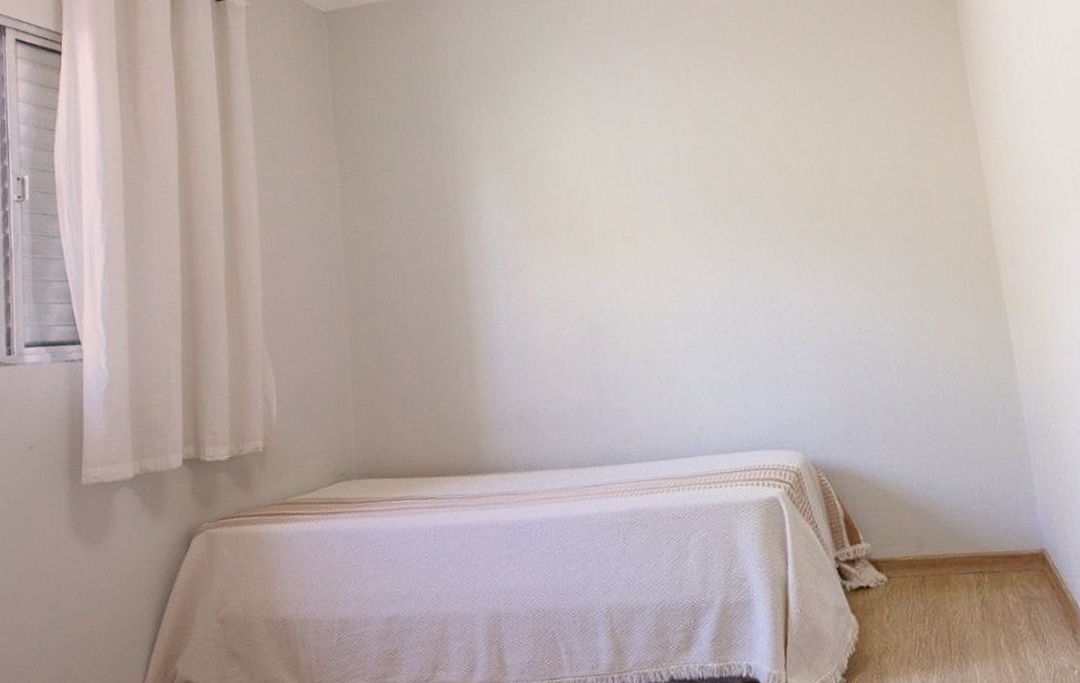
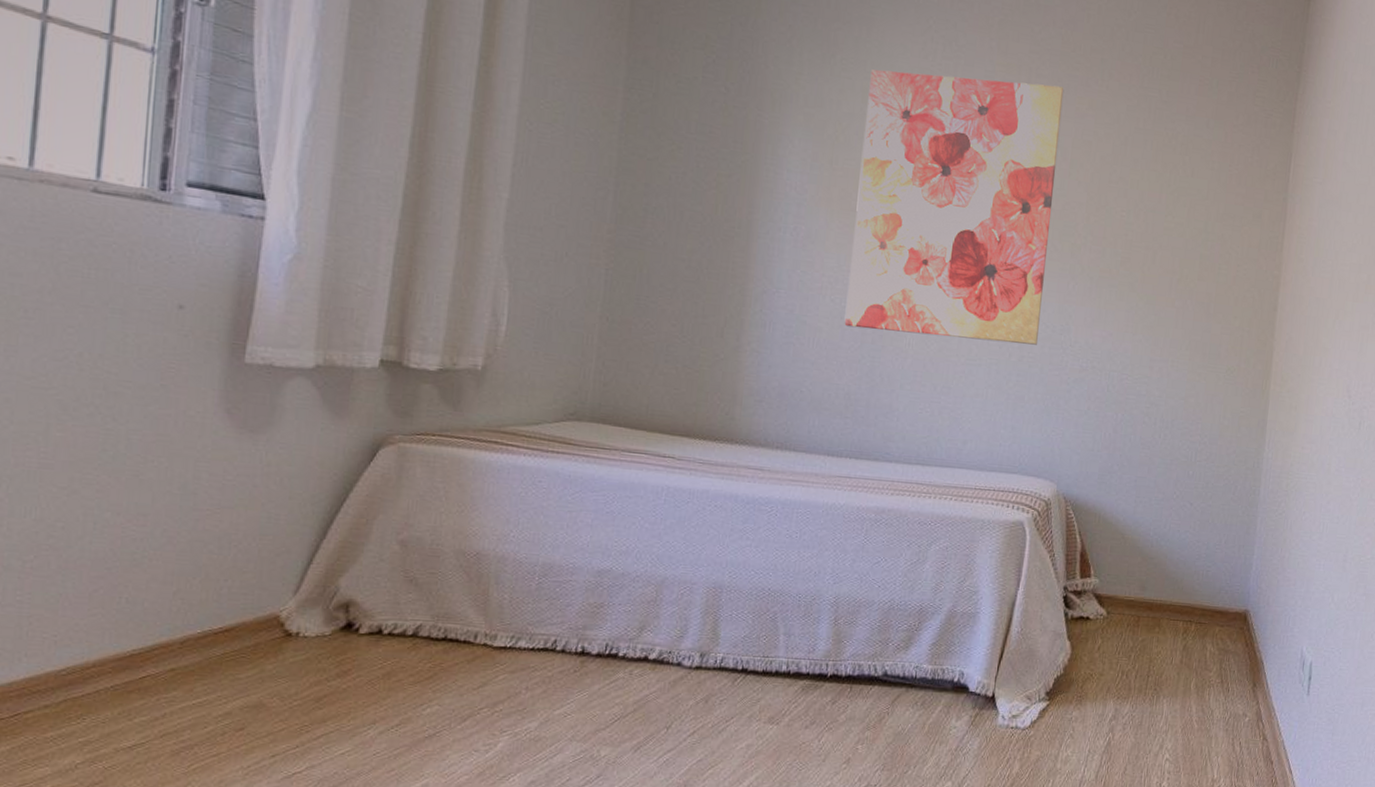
wall art: none [542,70,751,342] -> present [844,69,1064,345]

